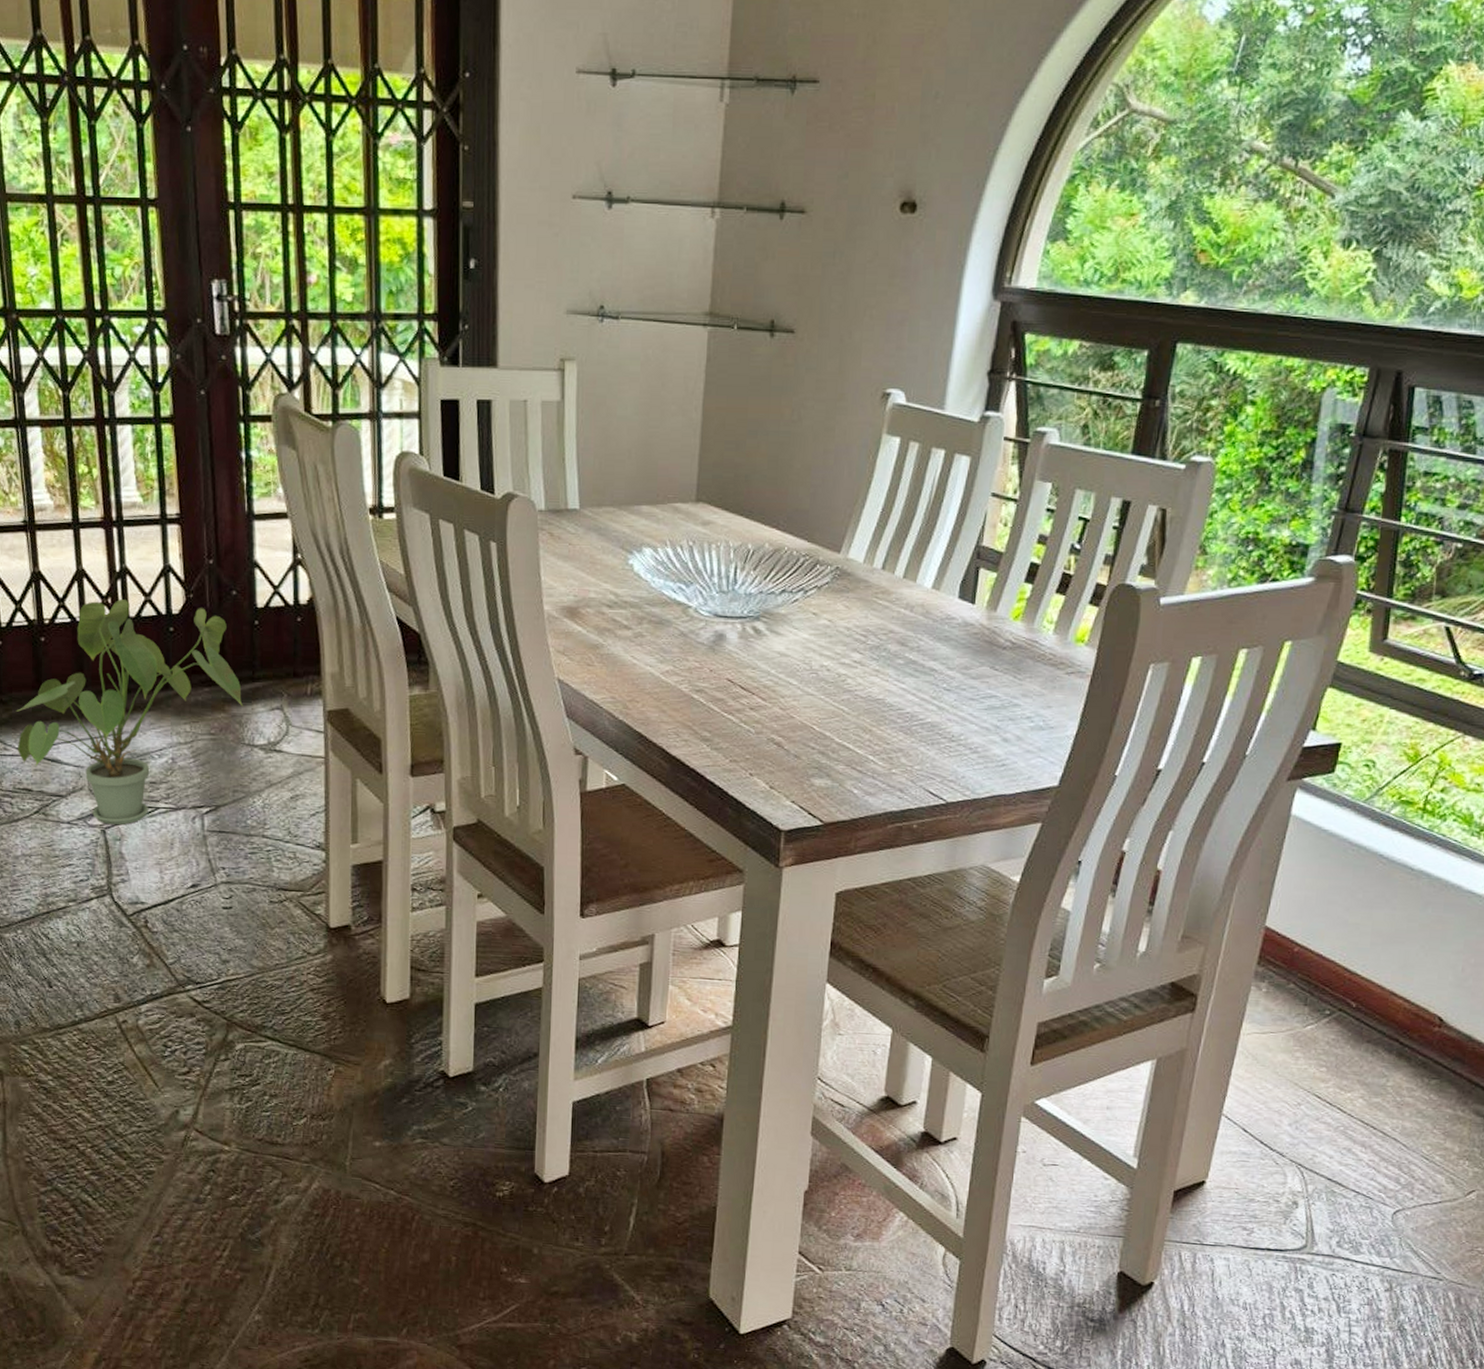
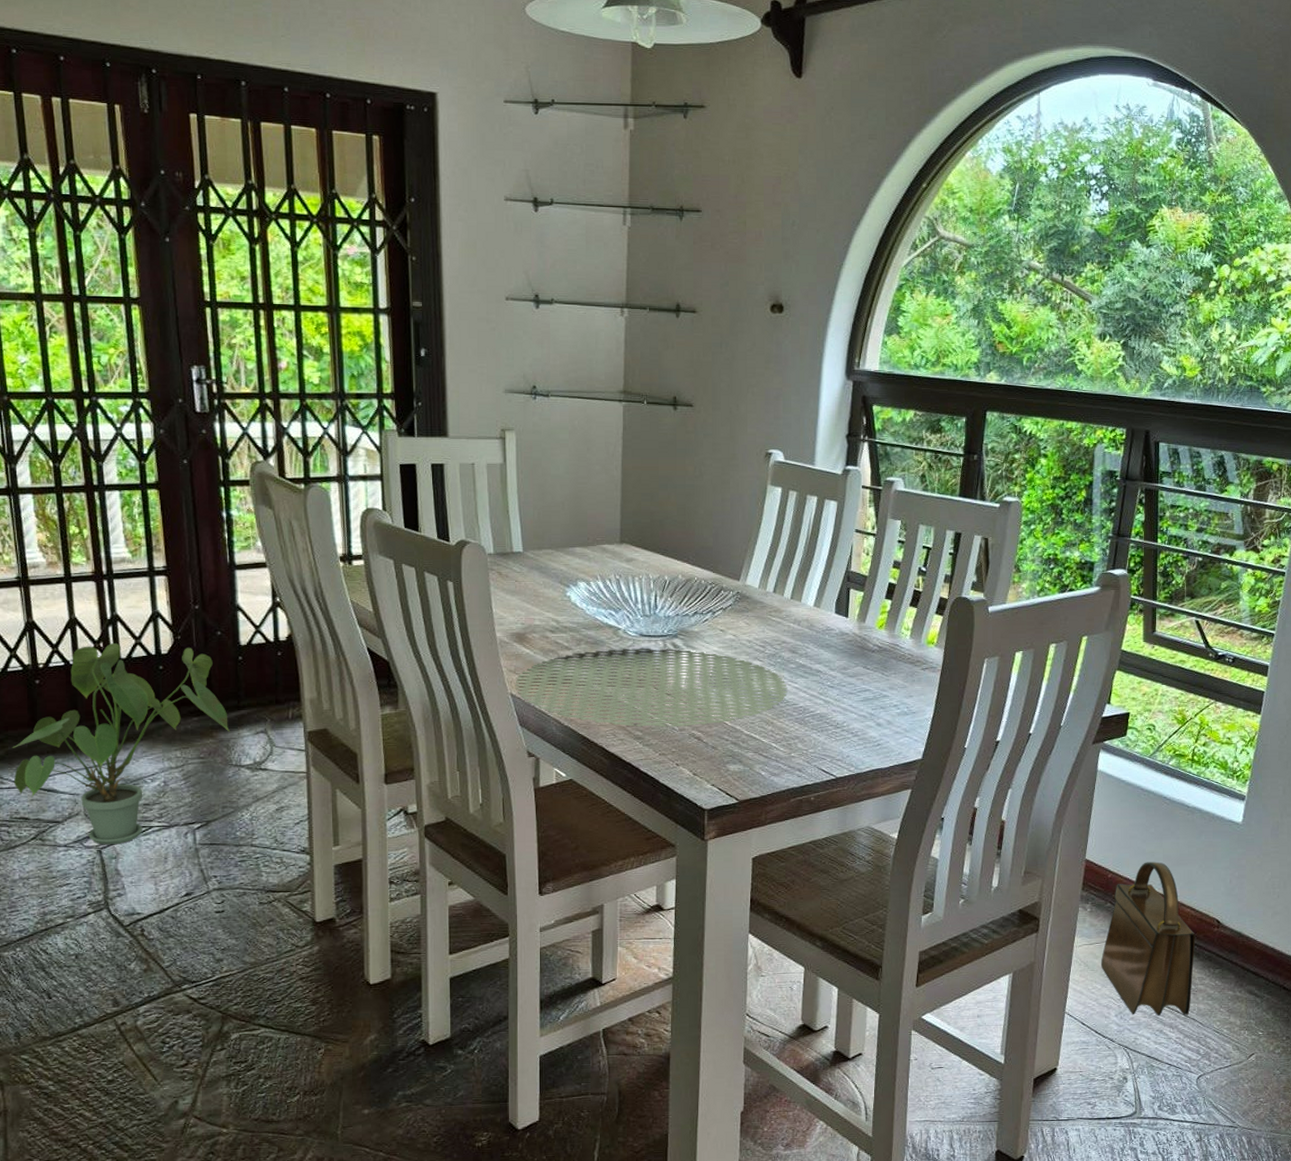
place mat: none [563,630,892,729] -> present [515,648,788,727]
handbag: none [1275,935,1408,1134] -> present [1101,862,1196,1016]

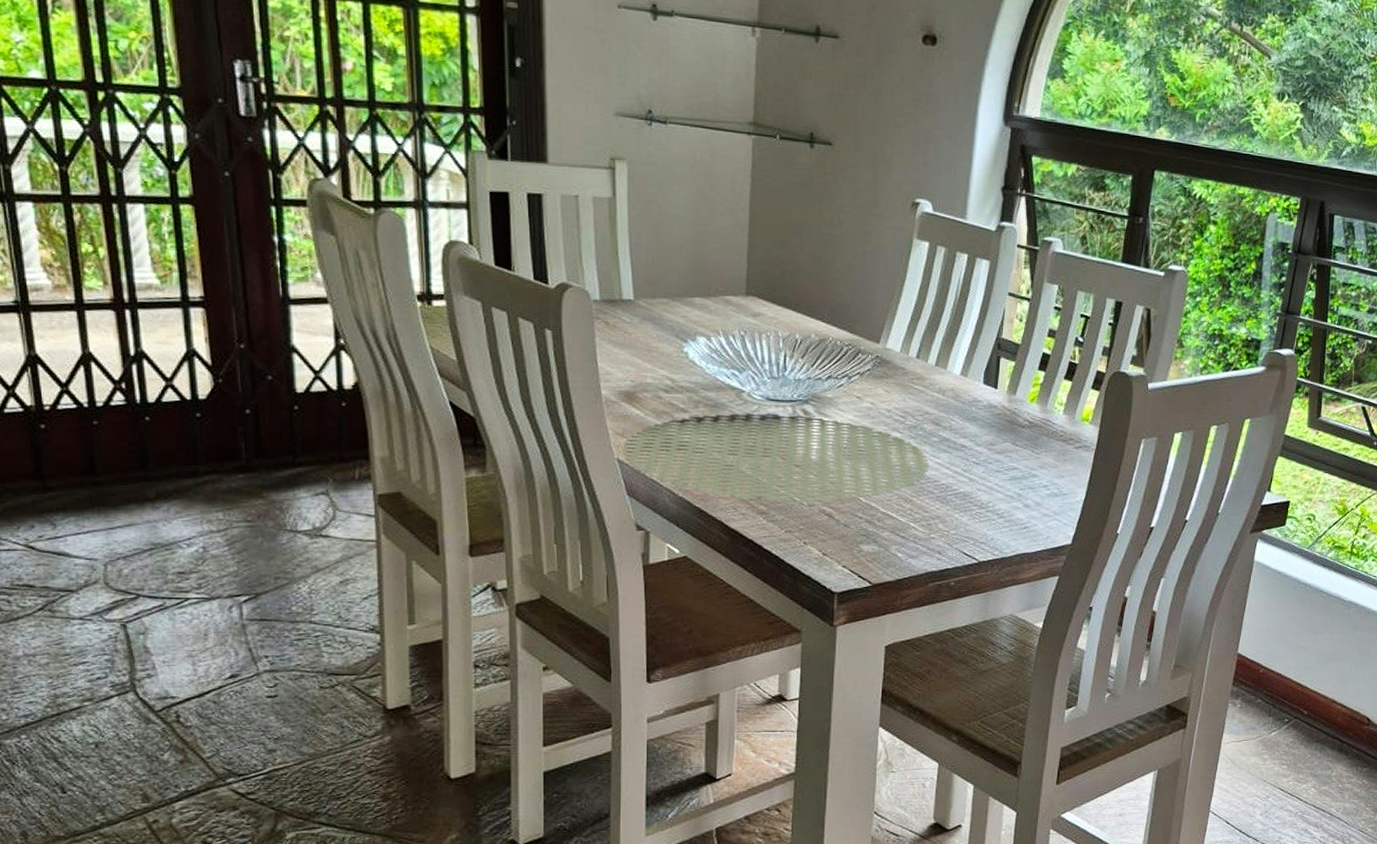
house plant: present [12,643,231,845] -> none [11,384,285,619]
handbag: present [1101,862,1196,1016] -> none [1249,657,1345,815]

